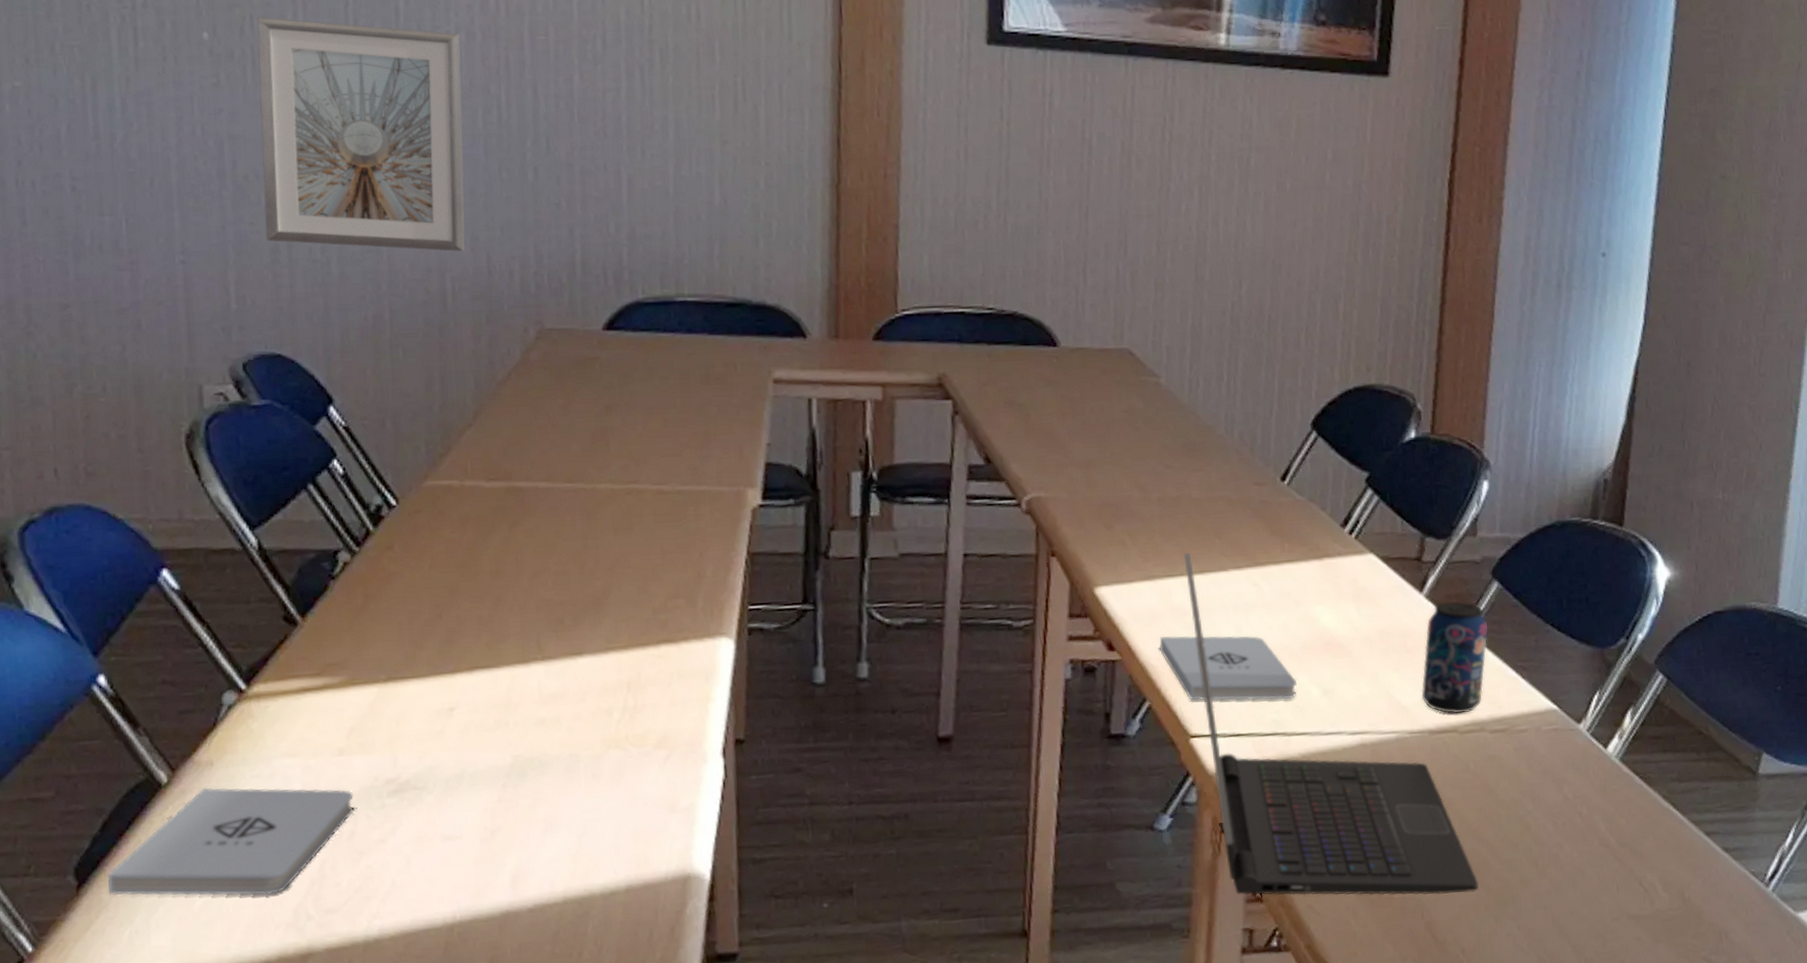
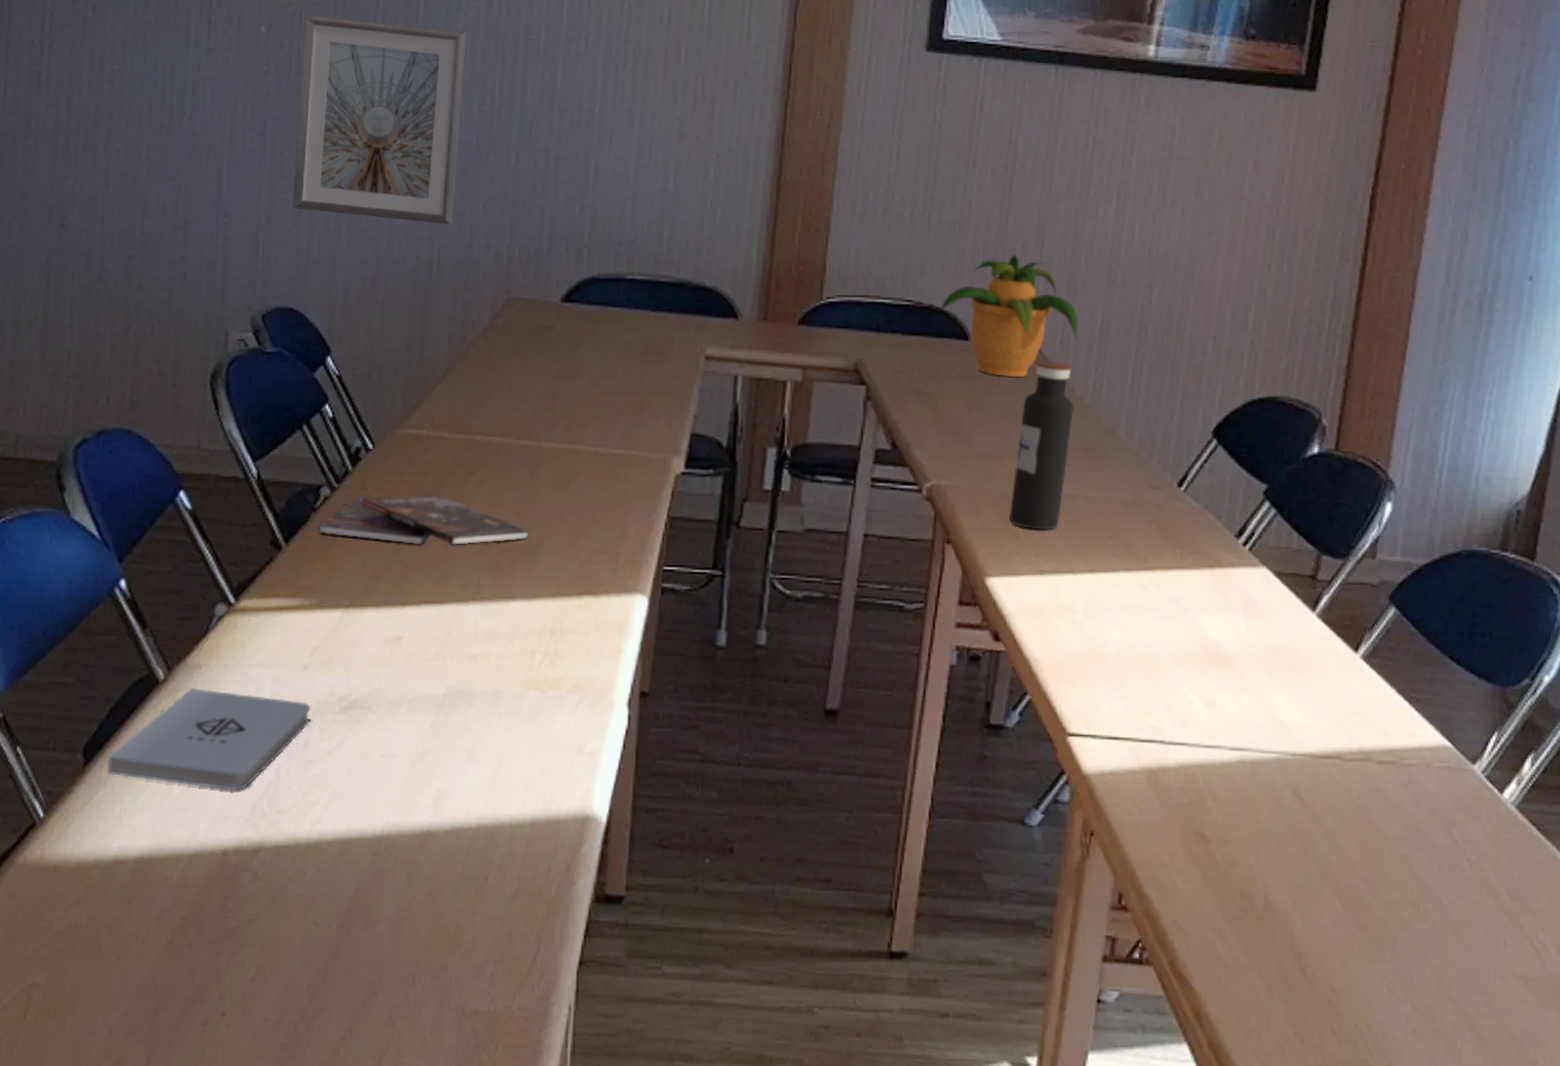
booklet: none [340,549,593,607] -> present [318,494,530,545]
potted plant: none [1025,255,1170,382] -> present [941,254,1079,377]
water bottle: none [1113,363,1172,535] -> present [1009,361,1075,530]
notepad: present [1159,635,1297,701] -> none [1043,631,1178,708]
laptop computer: present [1183,552,1479,896] -> none [1075,550,1355,928]
beverage can: present [1421,601,1488,714] -> none [1306,623,1381,741]

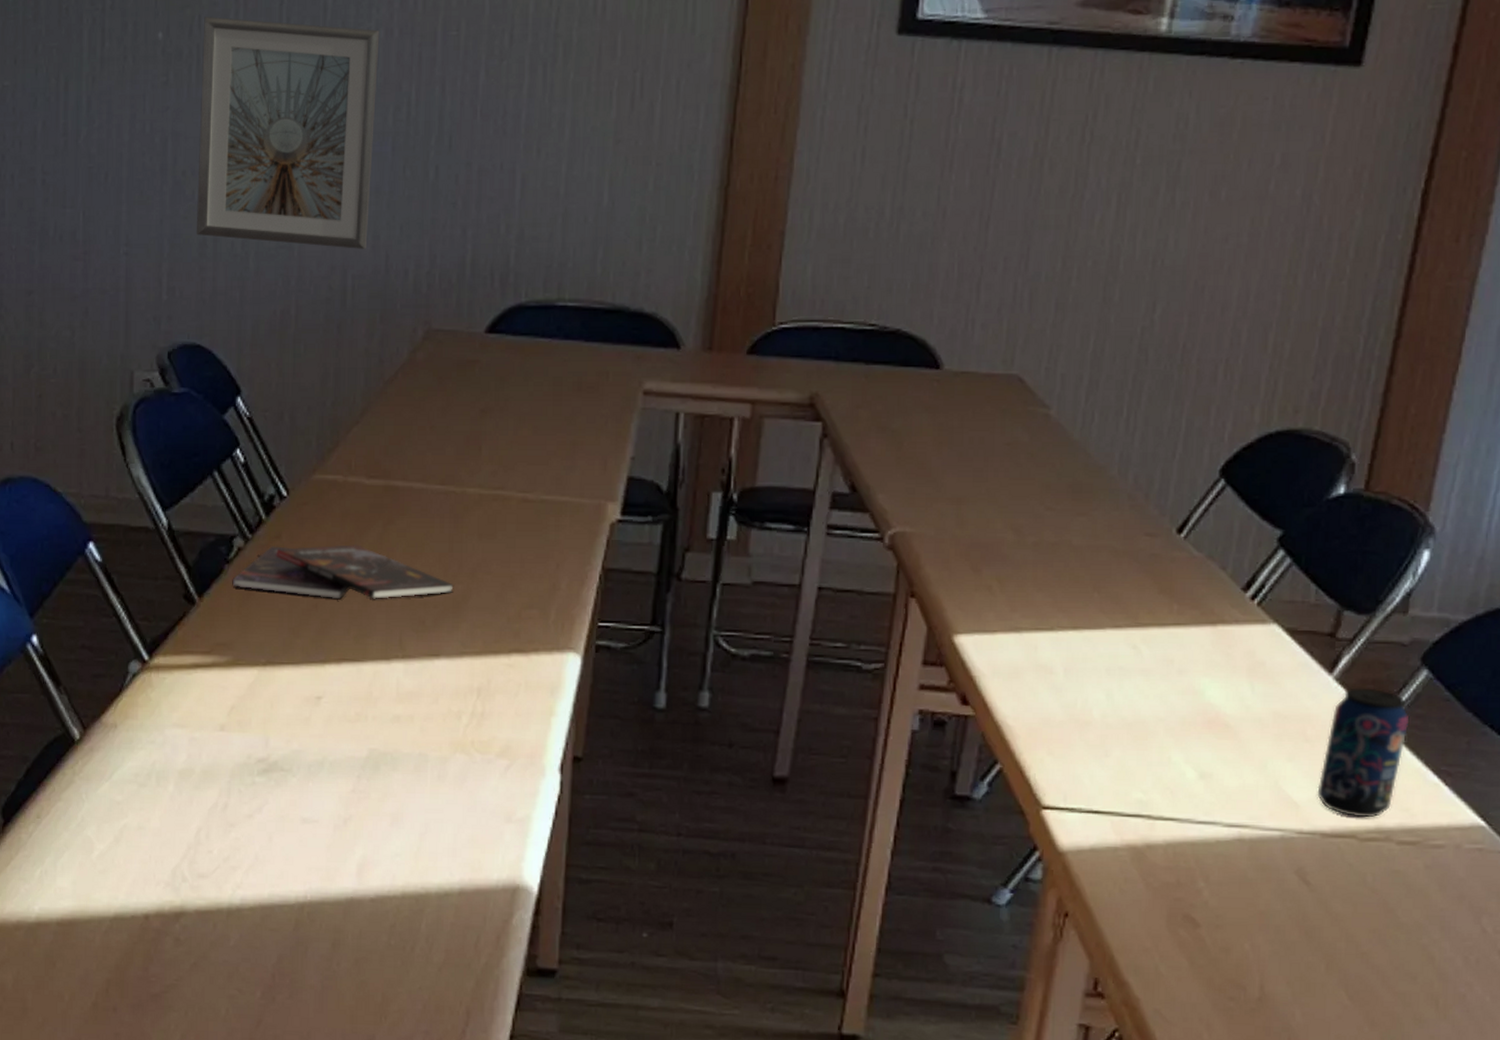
notepad: present [107,689,311,791] -> none [26,749,229,854]
potted plant: present [941,254,1079,377] -> none [908,270,1068,410]
water bottle: present [1009,361,1075,530] -> none [981,392,1060,582]
beverage can: none [1306,623,1381,741] -> present [1317,687,1409,818]

